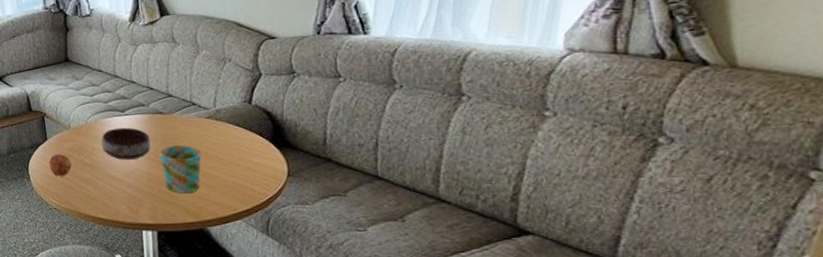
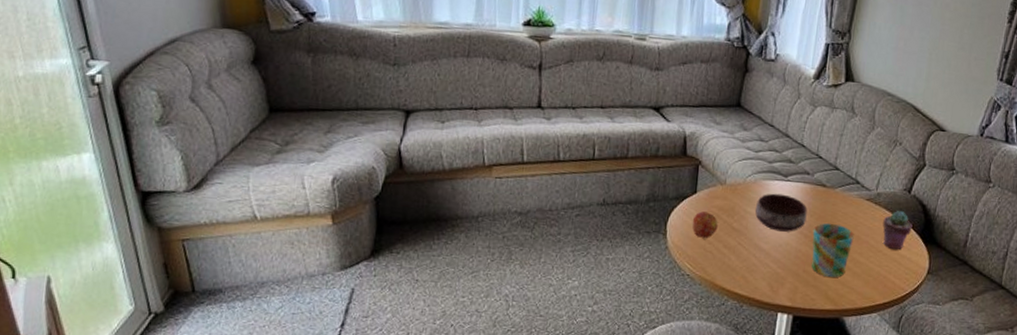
potted succulent: none [228,122,261,159] -> present [883,211,913,250]

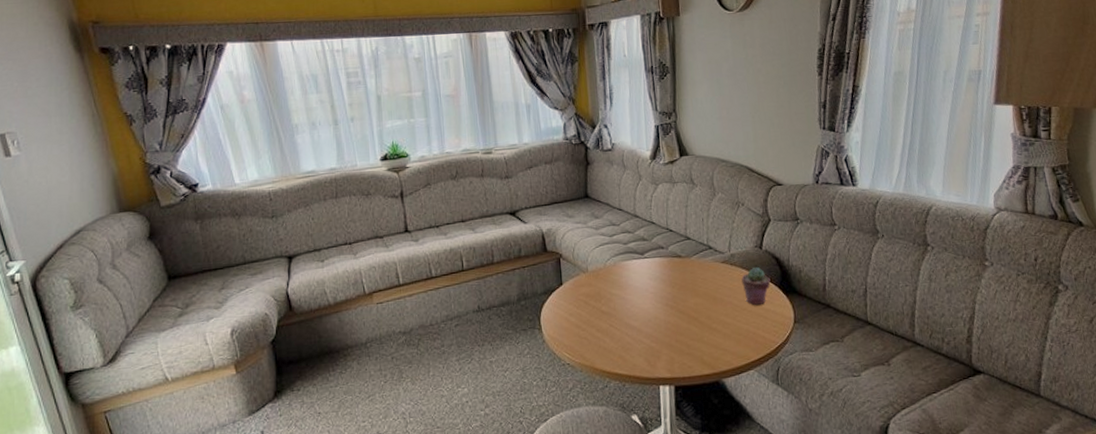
apple: present [692,211,718,239] -> none [563,301,588,327]
bowl: present [755,193,807,232] -> none [620,271,669,307]
mug: present [812,223,854,277] -> none [677,291,718,343]

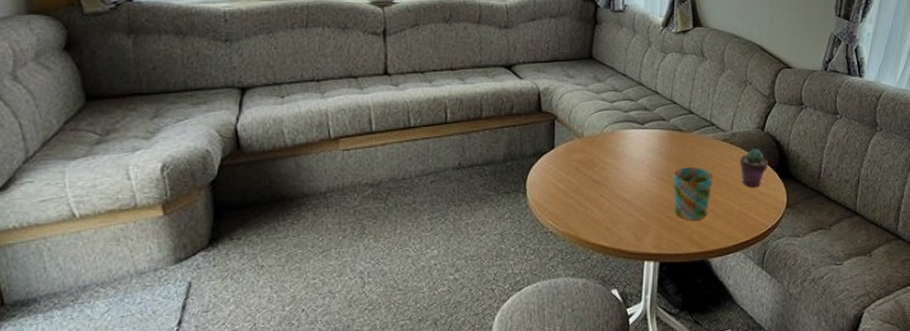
mug: none [677,291,718,343] -> present [673,168,713,220]

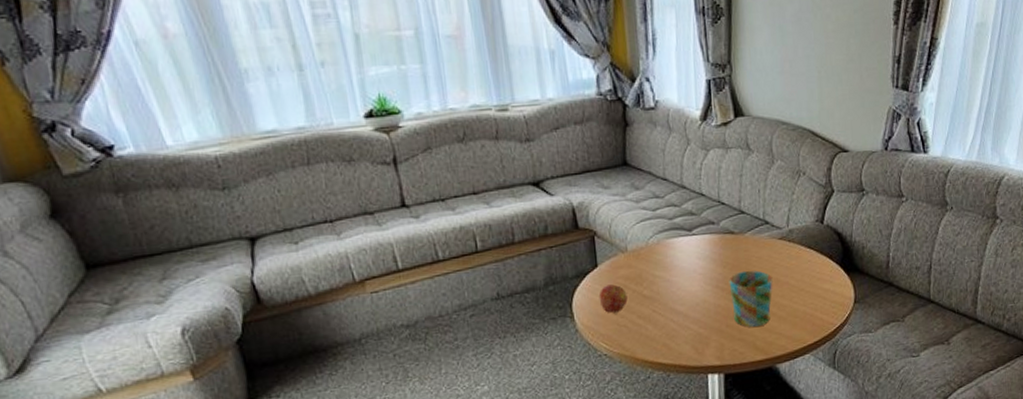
apple: none [552,166,578,194] -> present [599,284,628,314]
potted succulent: present [740,149,768,188] -> none [800,244,831,286]

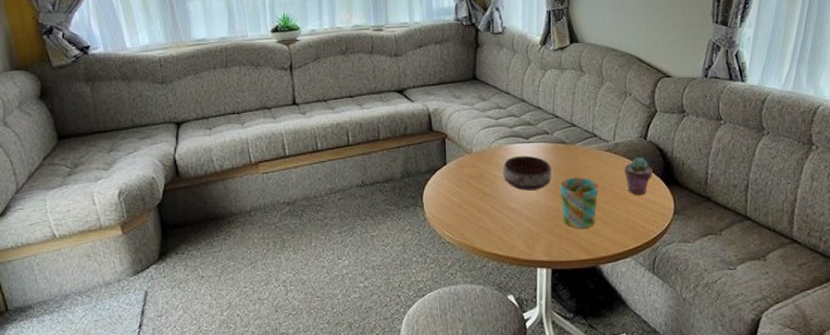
apple: present [599,284,628,314] -> none [446,181,470,207]
bowl: none [664,250,720,290] -> present [503,155,552,191]
potted succulent: none [800,244,831,286] -> present [624,157,653,195]

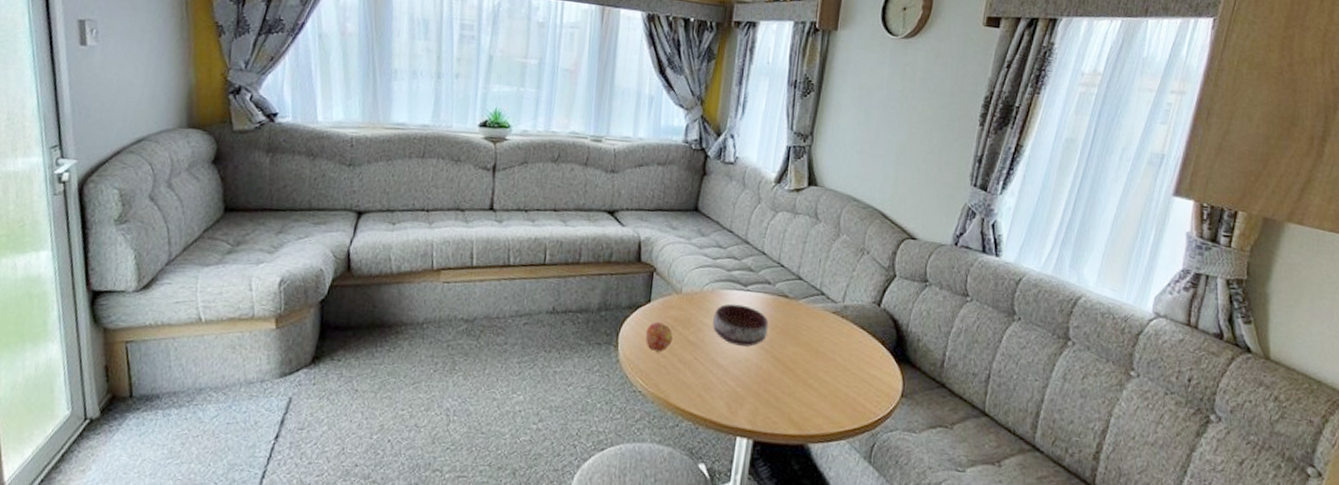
apple: none [446,181,470,207] -> present [645,322,673,353]
mug: present [559,178,599,228] -> none [773,338,820,398]
potted succulent: present [624,157,653,195] -> none [850,325,883,369]

